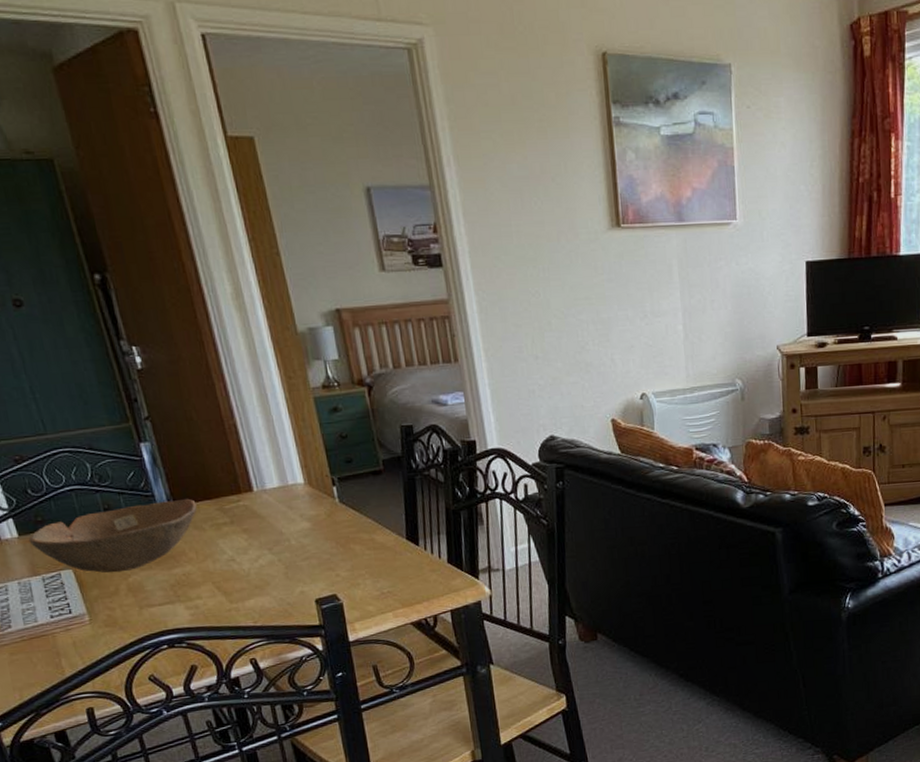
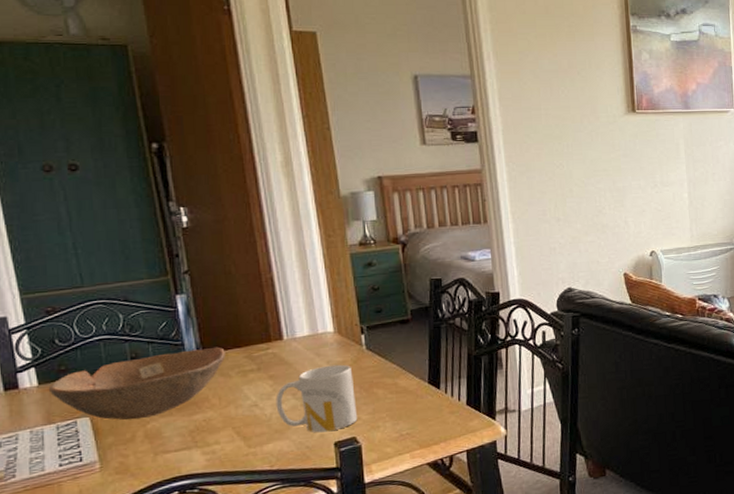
mug: none [252,518,337,589] -> present [276,364,358,433]

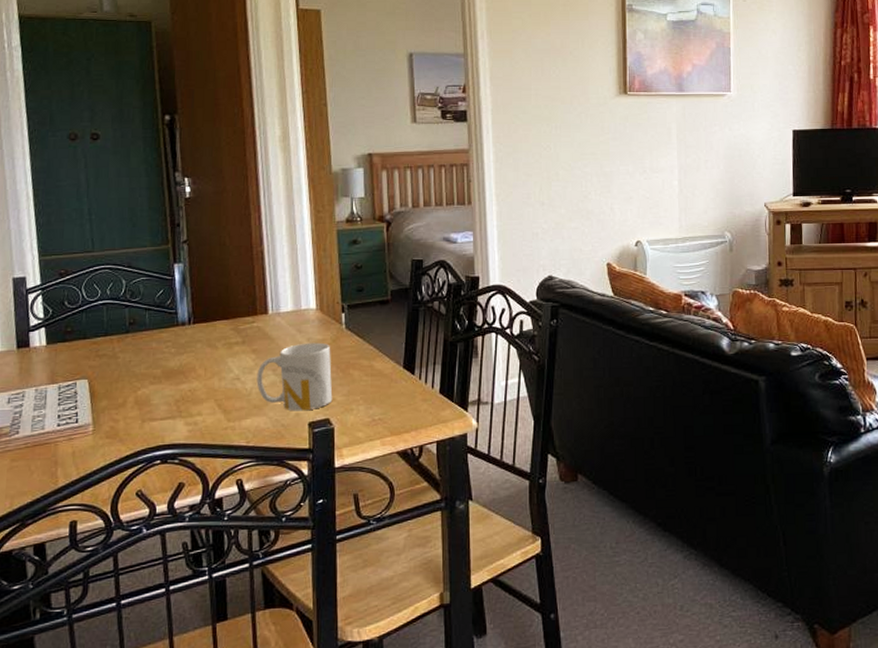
bowl: present [48,346,226,421] -> none [54,317,214,385]

